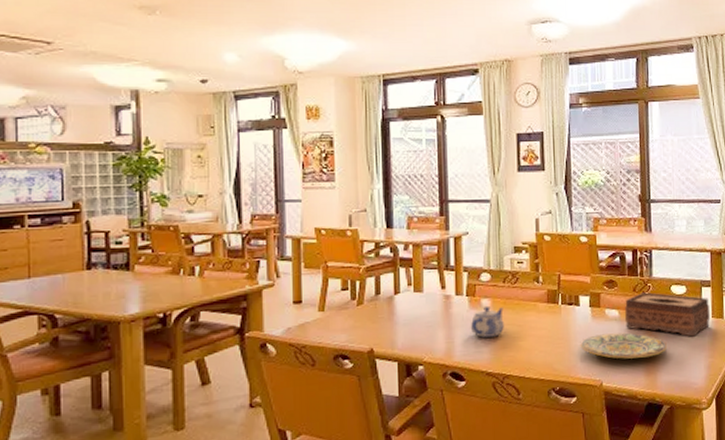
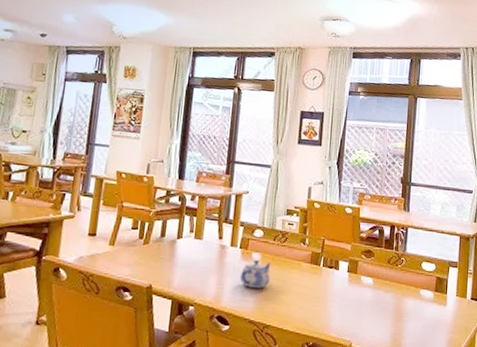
plate: present [580,332,668,359] -> none [335,298,414,325]
tissue box: present [625,292,711,337] -> none [378,265,455,312]

